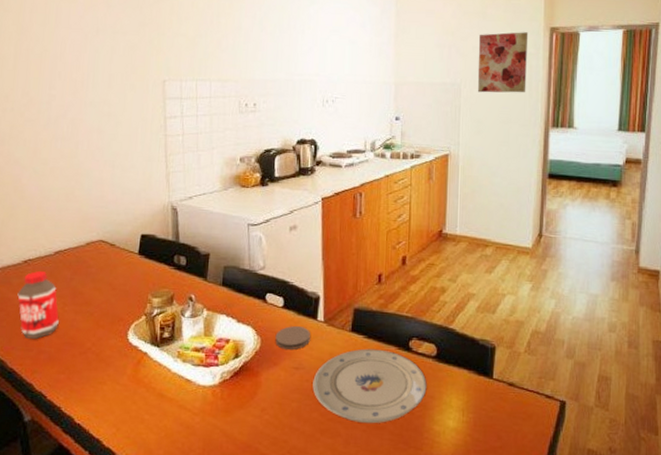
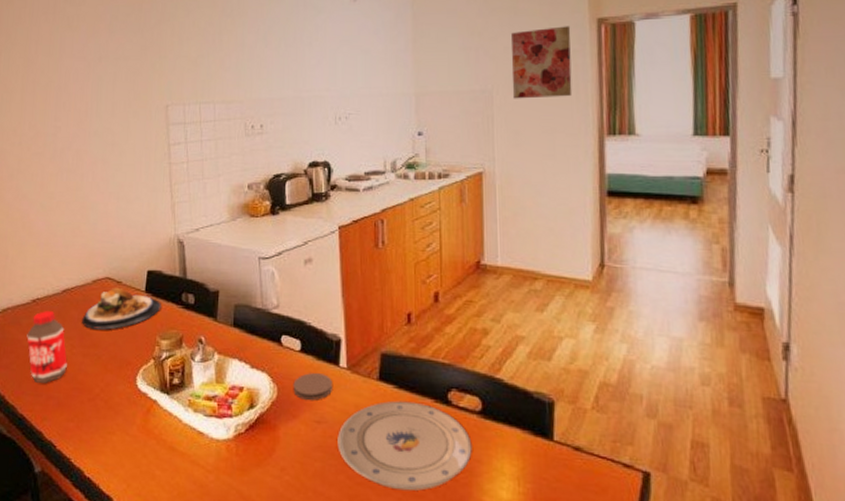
plate: none [74,249,154,289] -> present [82,287,161,330]

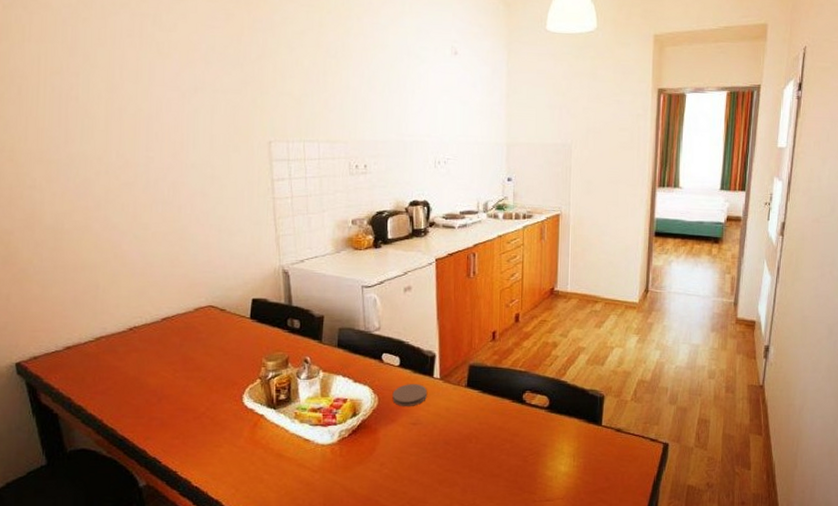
bottle: present [27,311,67,383] -> none [124,338,170,406]
plate: present [82,287,161,330] -> none [184,314,267,354]
plate: present [337,401,472,491] -> none [430,403,540,473]
wall art: present [511,26,573,99] -> none [587,93,637,154]

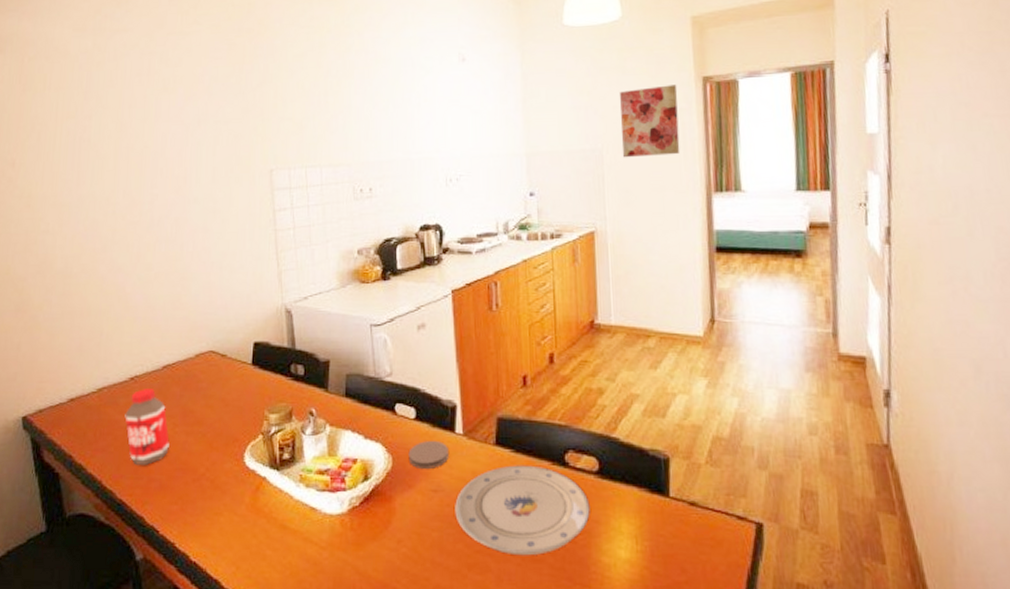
bottle: none [124,338,170,406] -> present [125,389,170,465]
plate: none [430,403,540,473] -> present [455,465,590,556]
wall art: none [587,93,637,154] -> present [619,85,680,158]

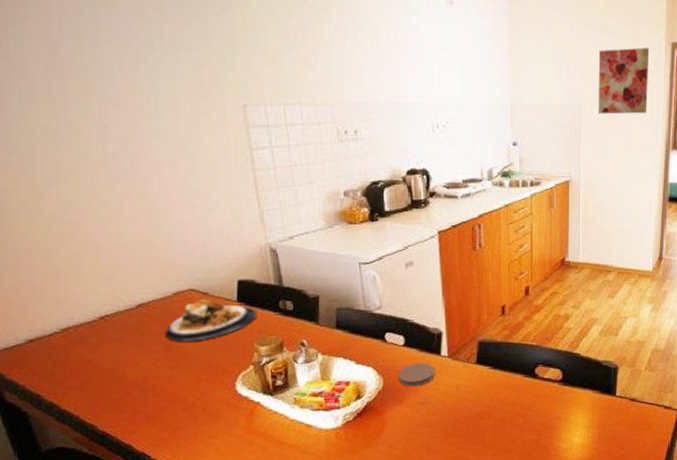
bottle: present [125,389,170,465] -> none [98,327,153,399]
plate: none [185,360,269,406] -> present [165,298,257,342]
plate: present [455,465,590,556] -> none [440,378,554,449]

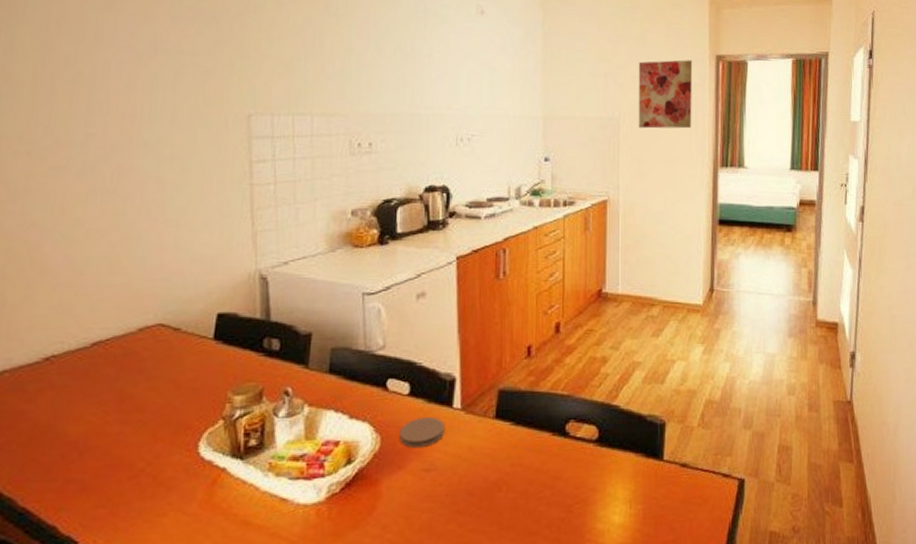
plate: present [165,298,257,342] -> none [121,335,236,390]

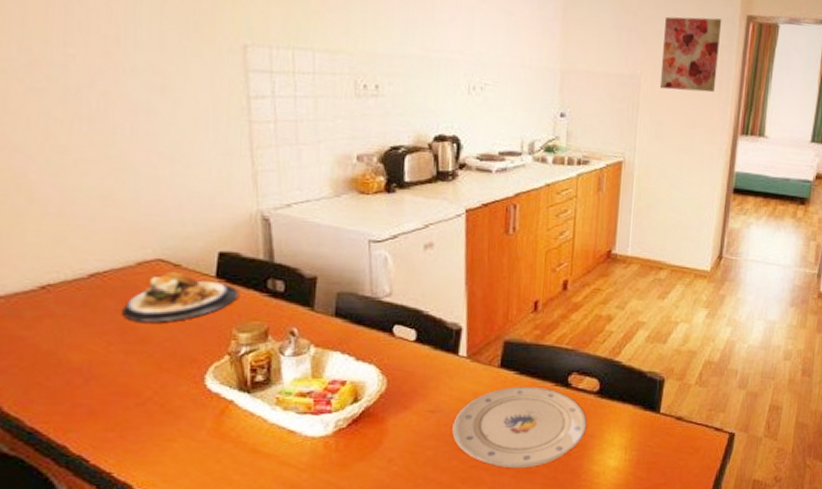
plate: none [121,335,236,390] -> present [122,271,239,323]
coaster: present [399,417,444,447] -> none [405,363,450,390]
plate: none [448,437,588,531] -> present [452,386,587,469]

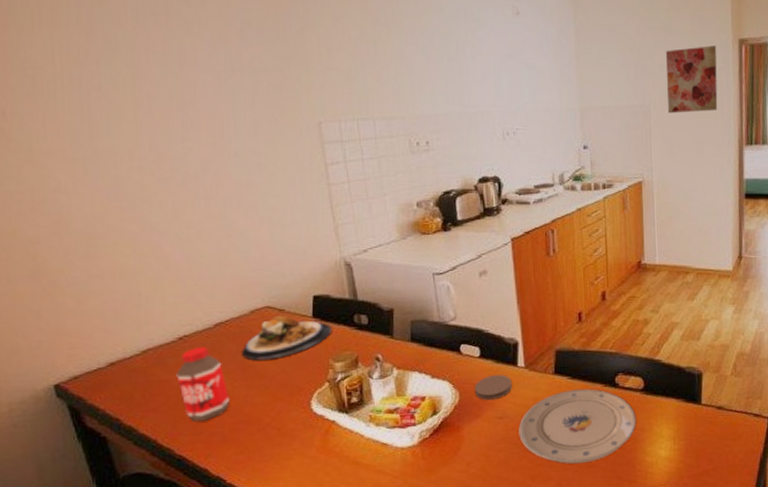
bottle: none [33,300,101,388] -> present [176,347,230,421]
coaster: none [405,363,450,390] -> present [474,375,512,400]

